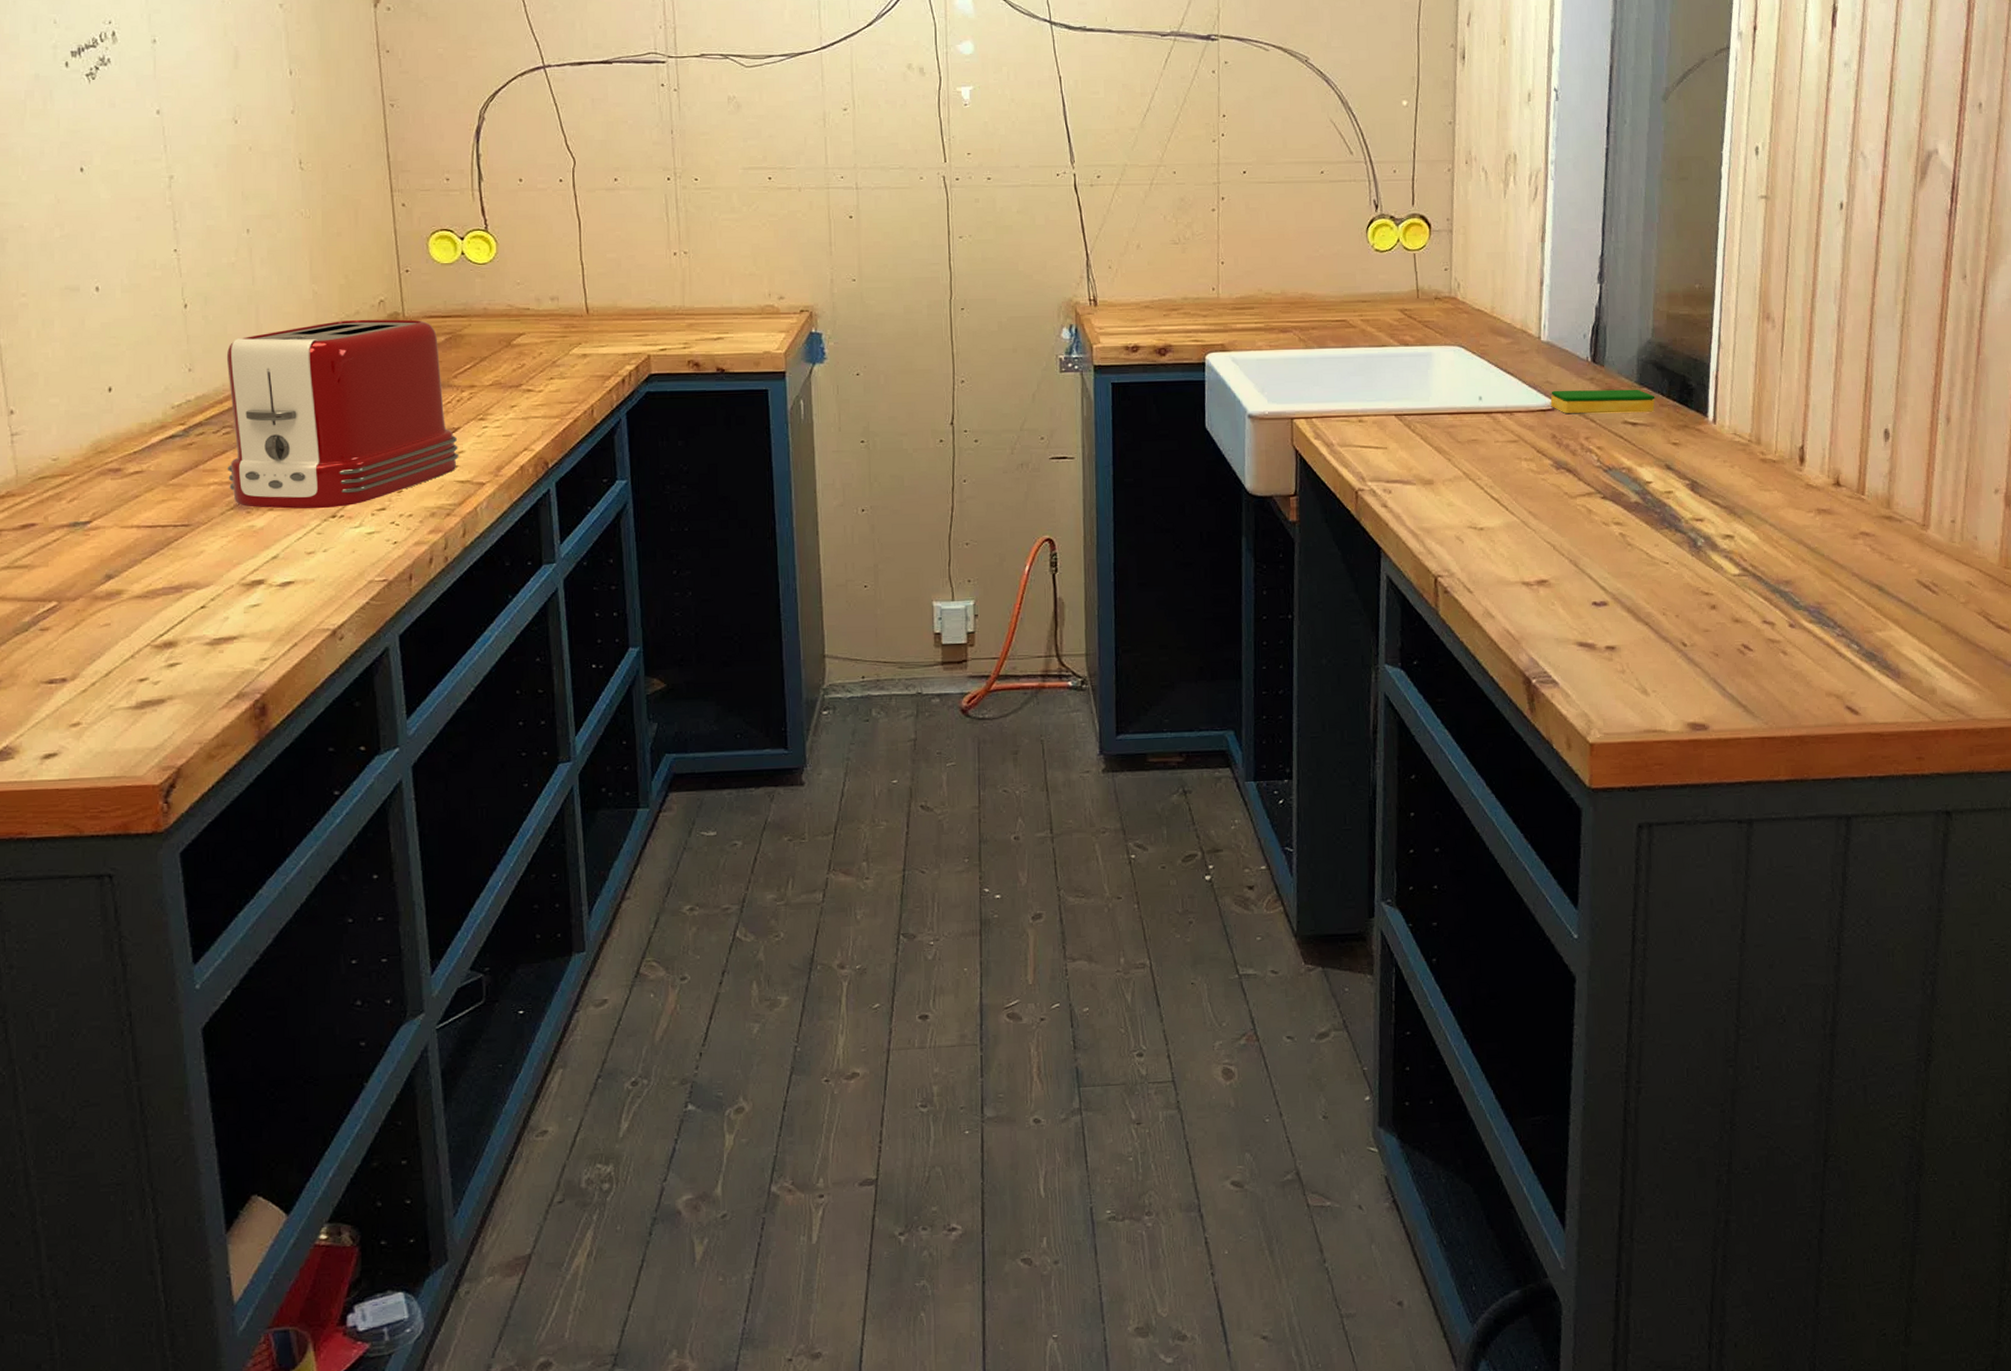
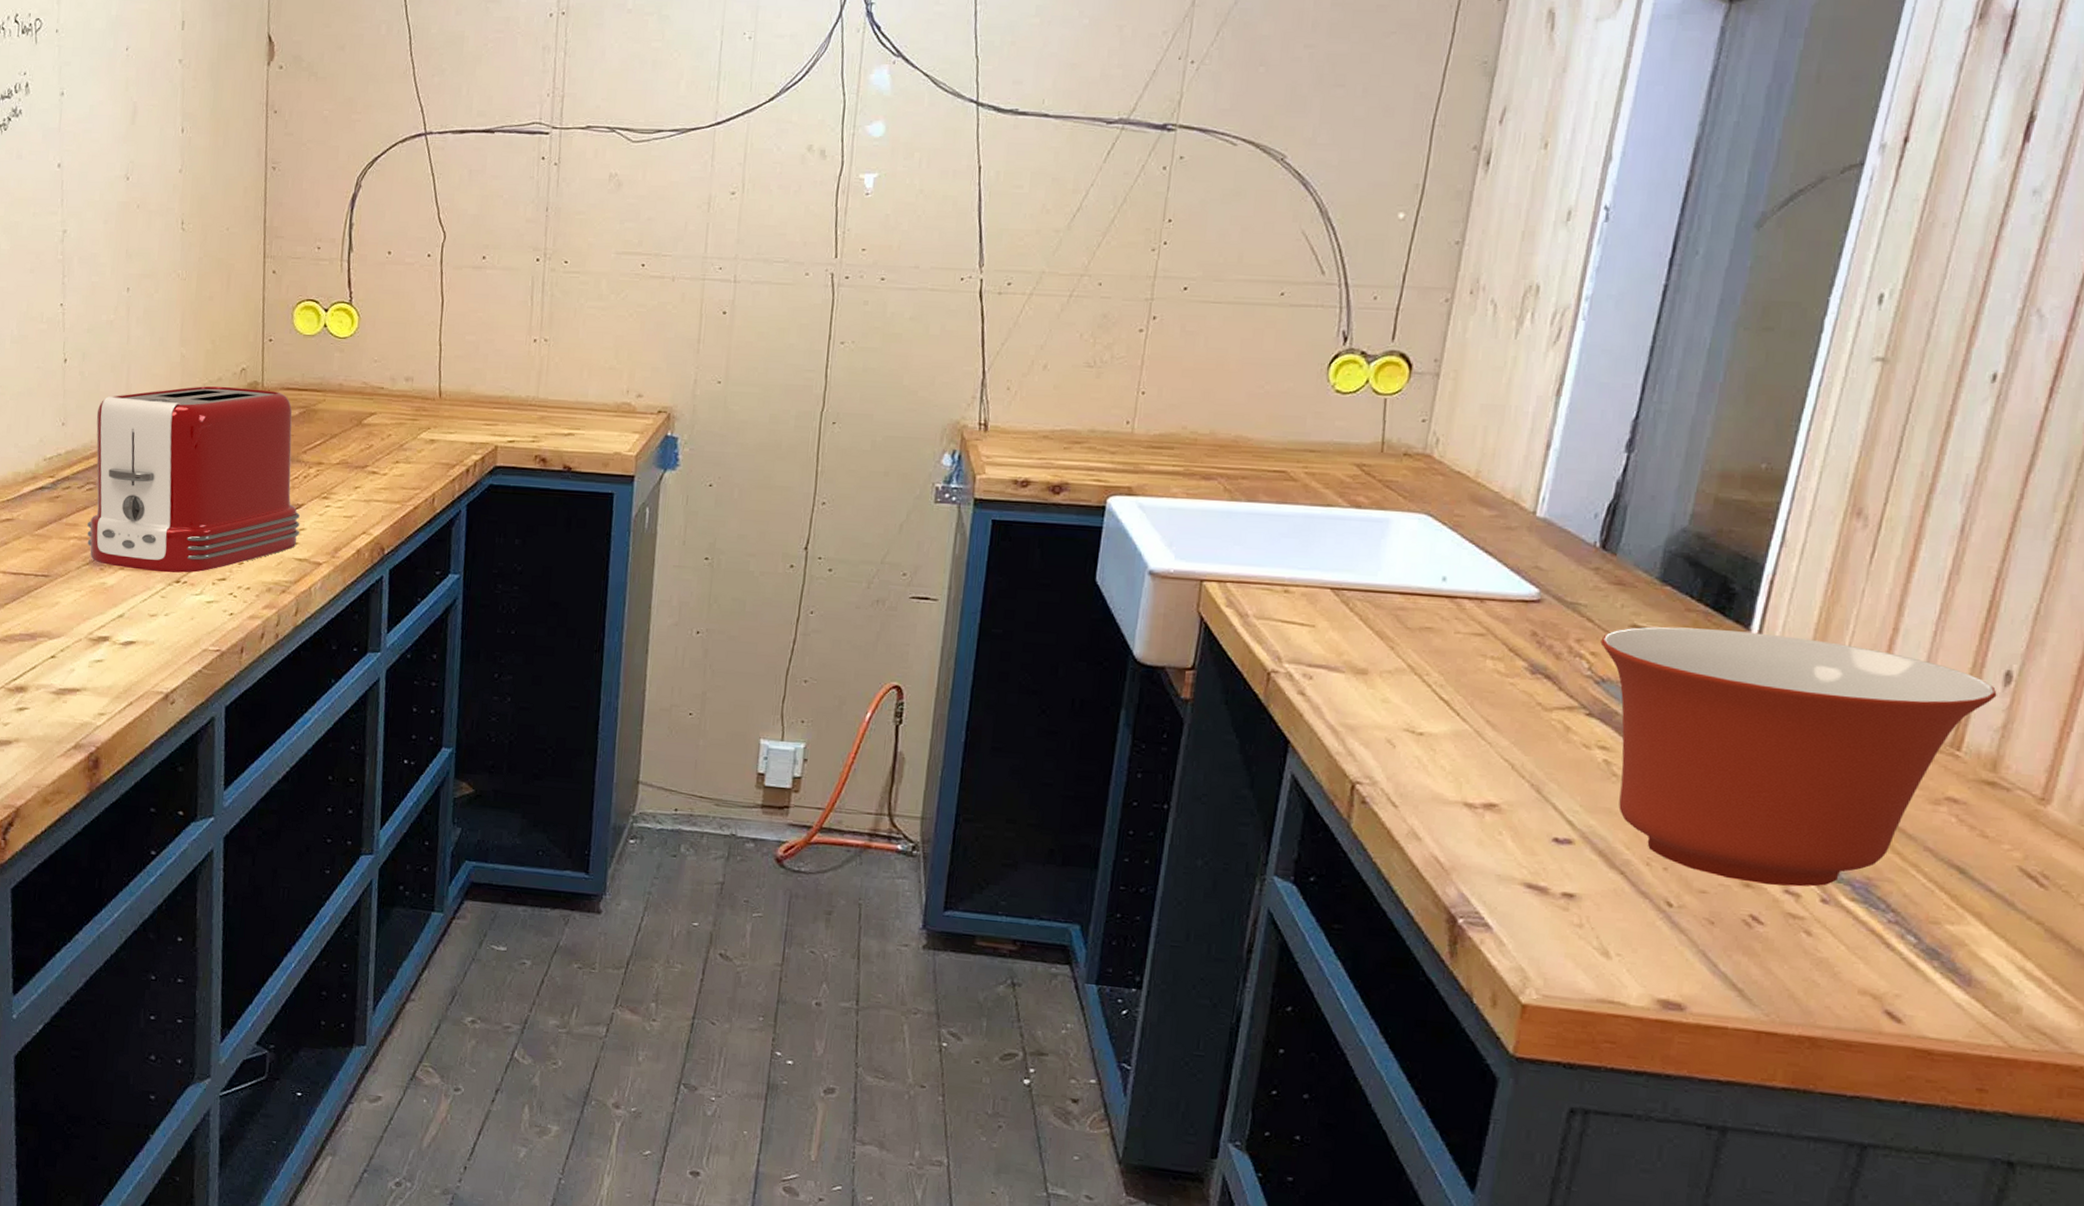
dish sponge: present [1550,389,1655,414] -> none [1536,578,1681,617]
mixing bowl: none [1603,418,1882,618] -> present [1600,627,1997,887]

